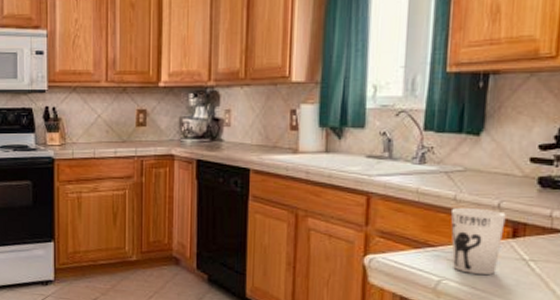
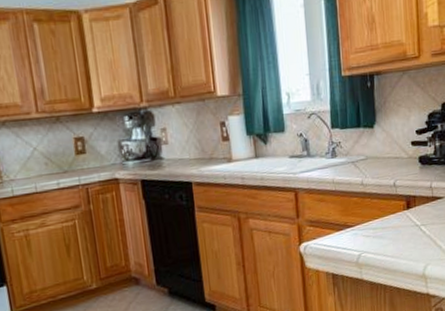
cup: present [451,207,506,275] -> none [361,188,401,245]

